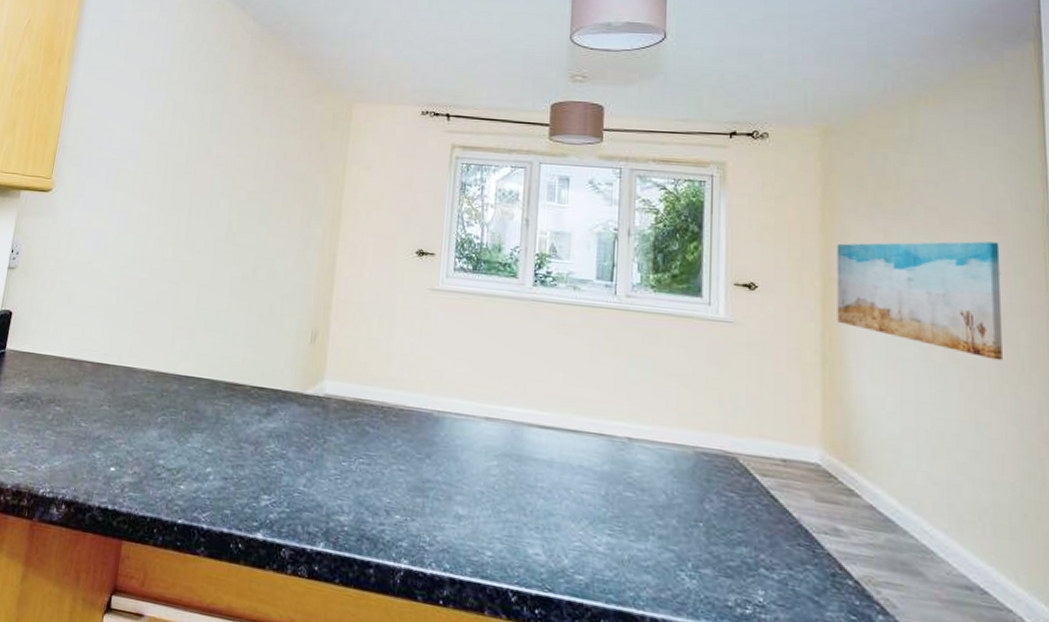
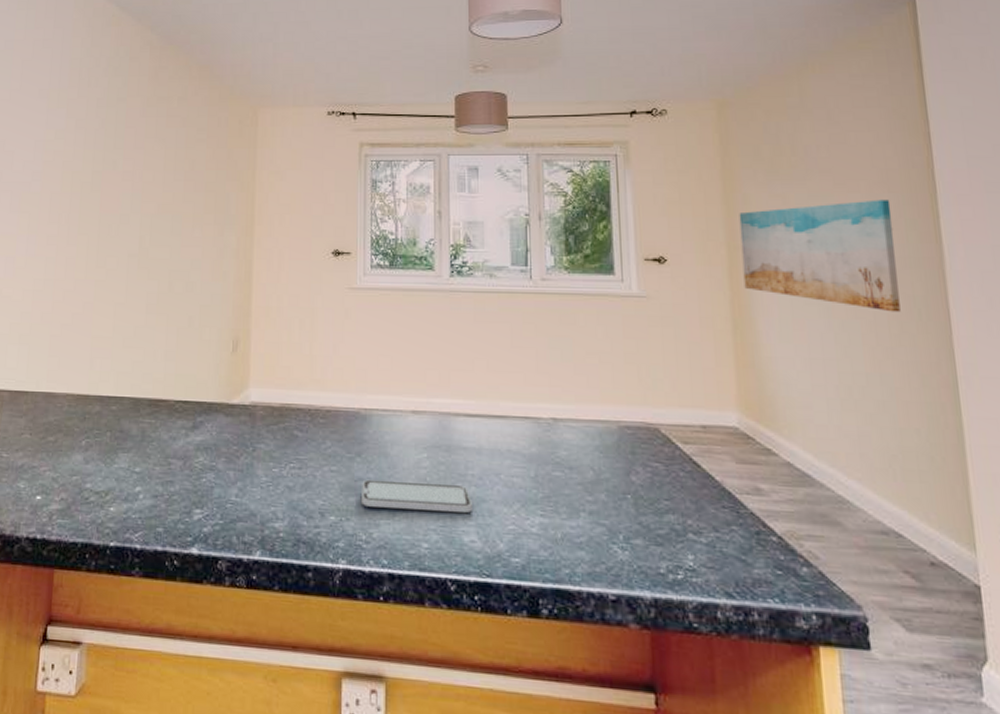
smartphone: none [428,481,539,525] -> present [362,479,472,513]

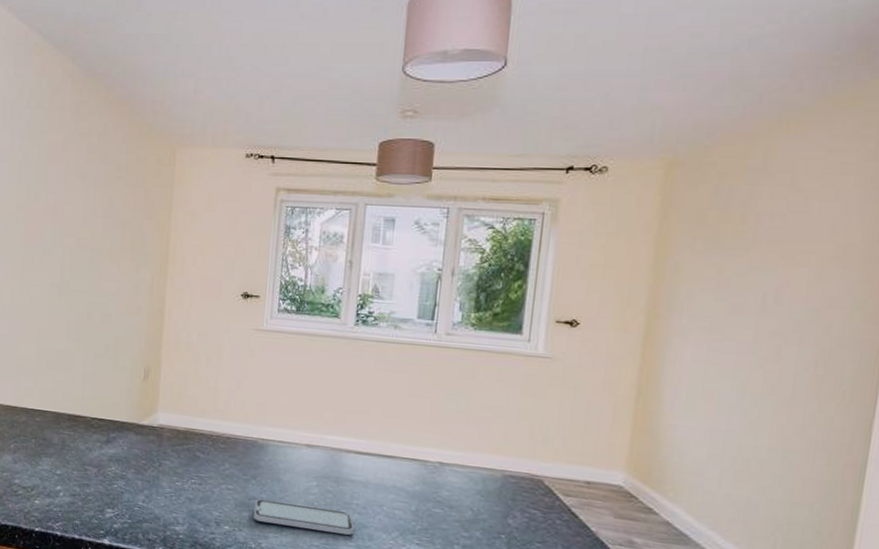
wall art: present [739,199,901,313] -> none [657,275,842,393]

